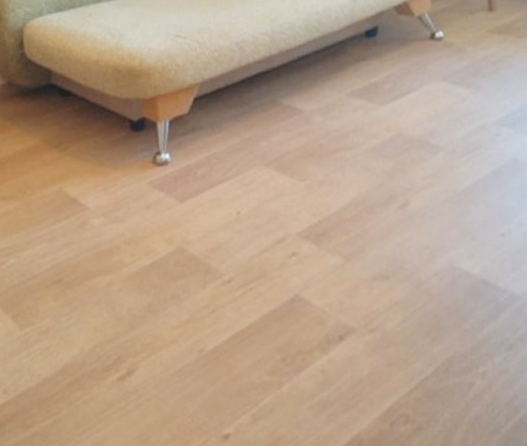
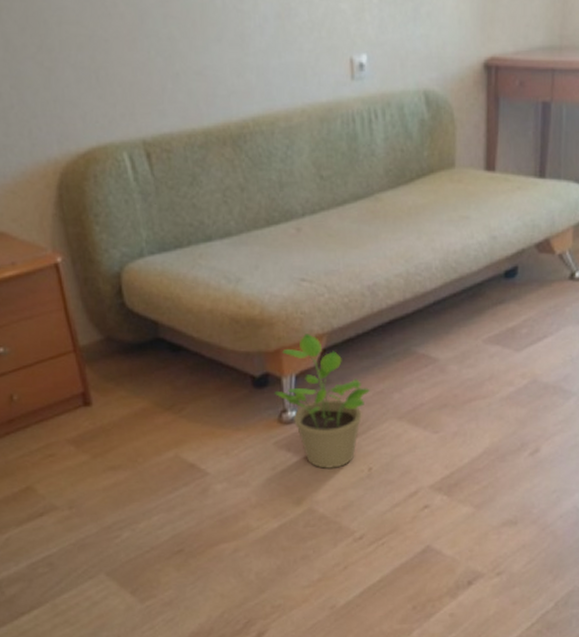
potted plant: none [150,84,239,211] -> present [274,334,371,470]

